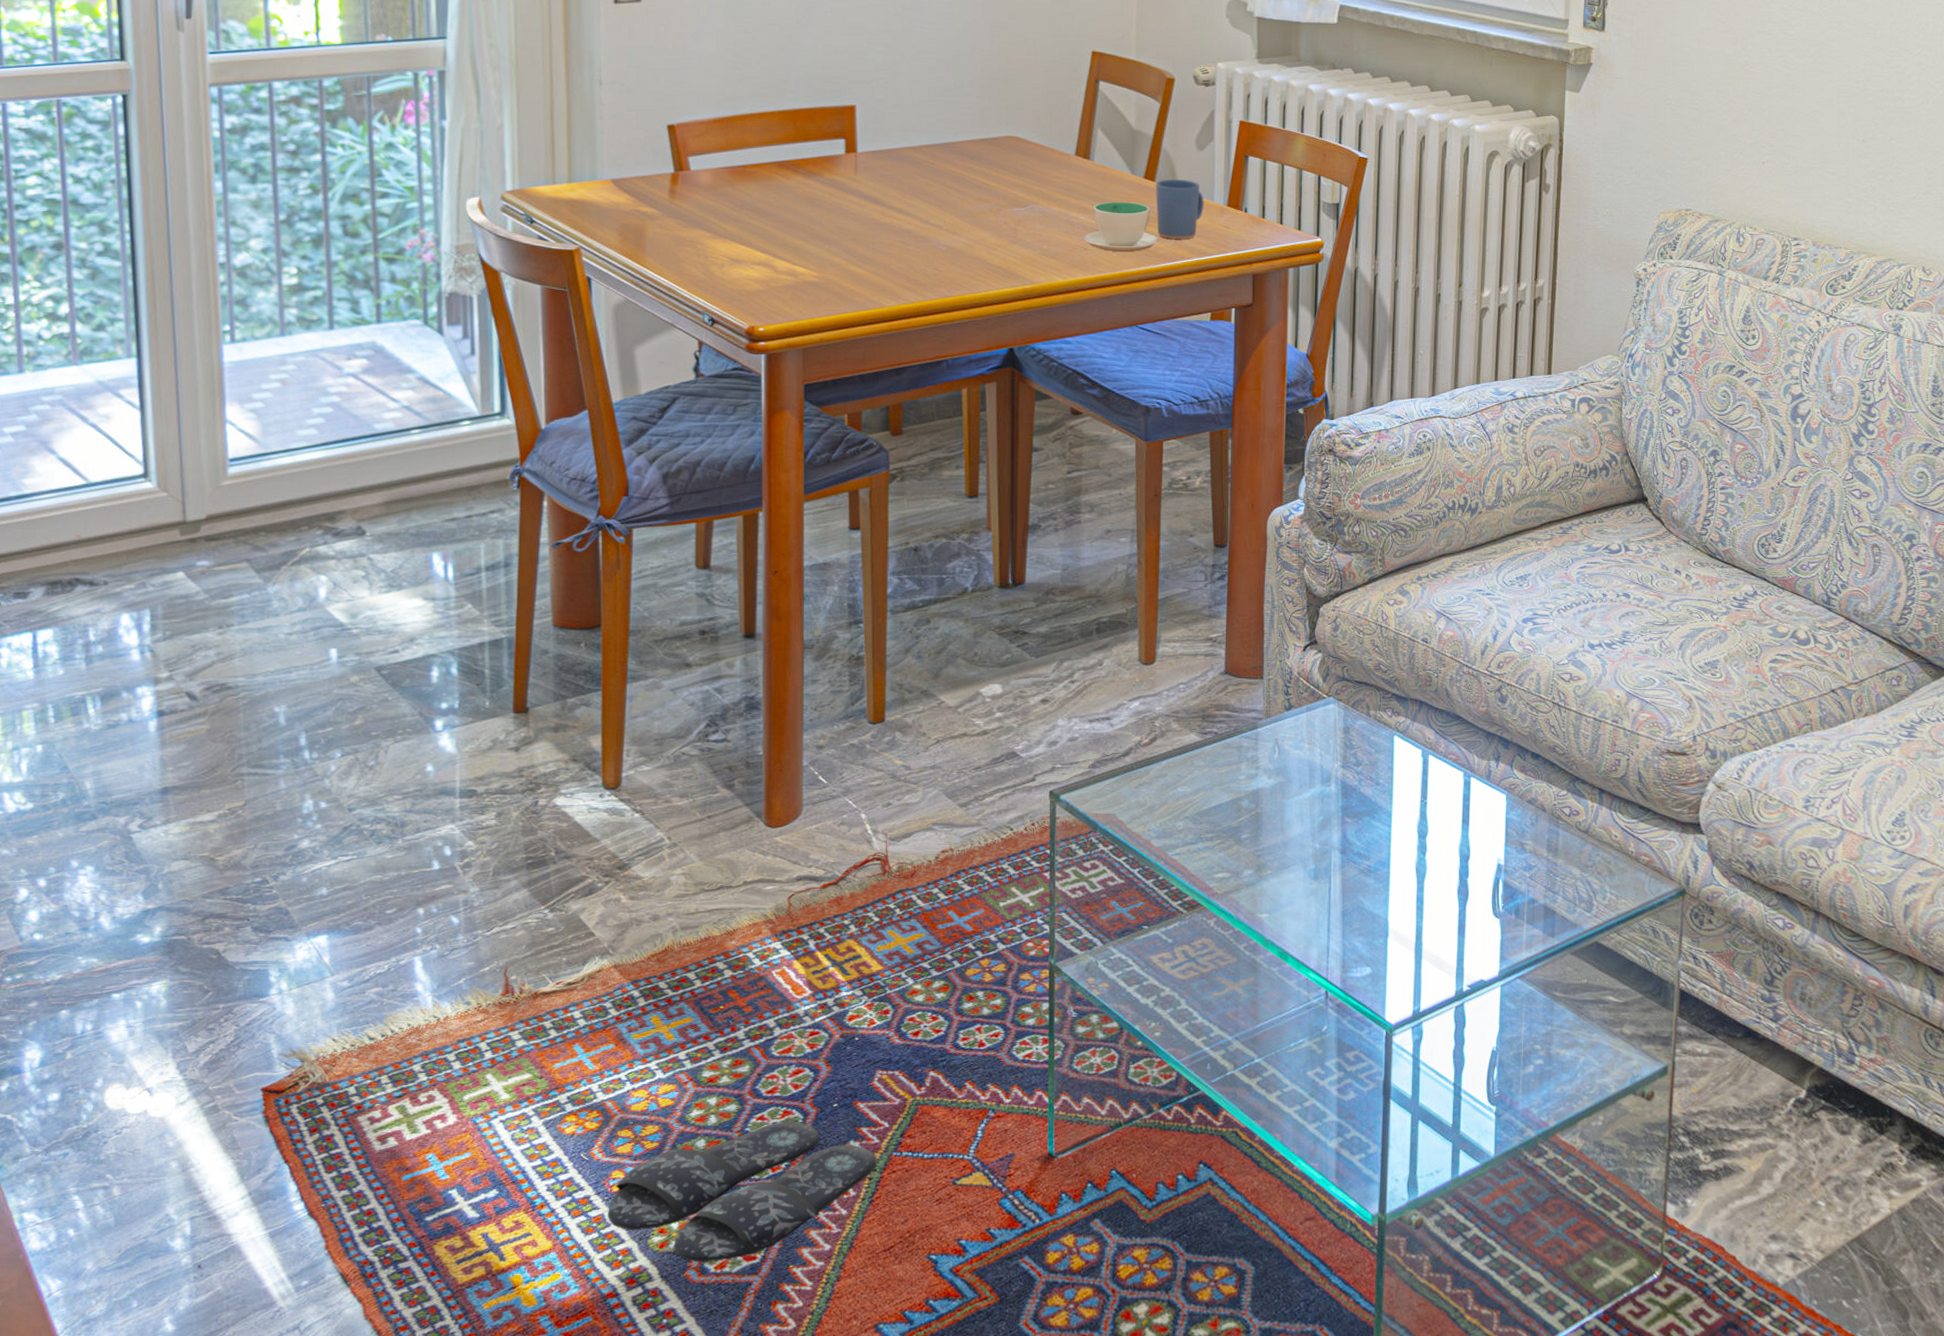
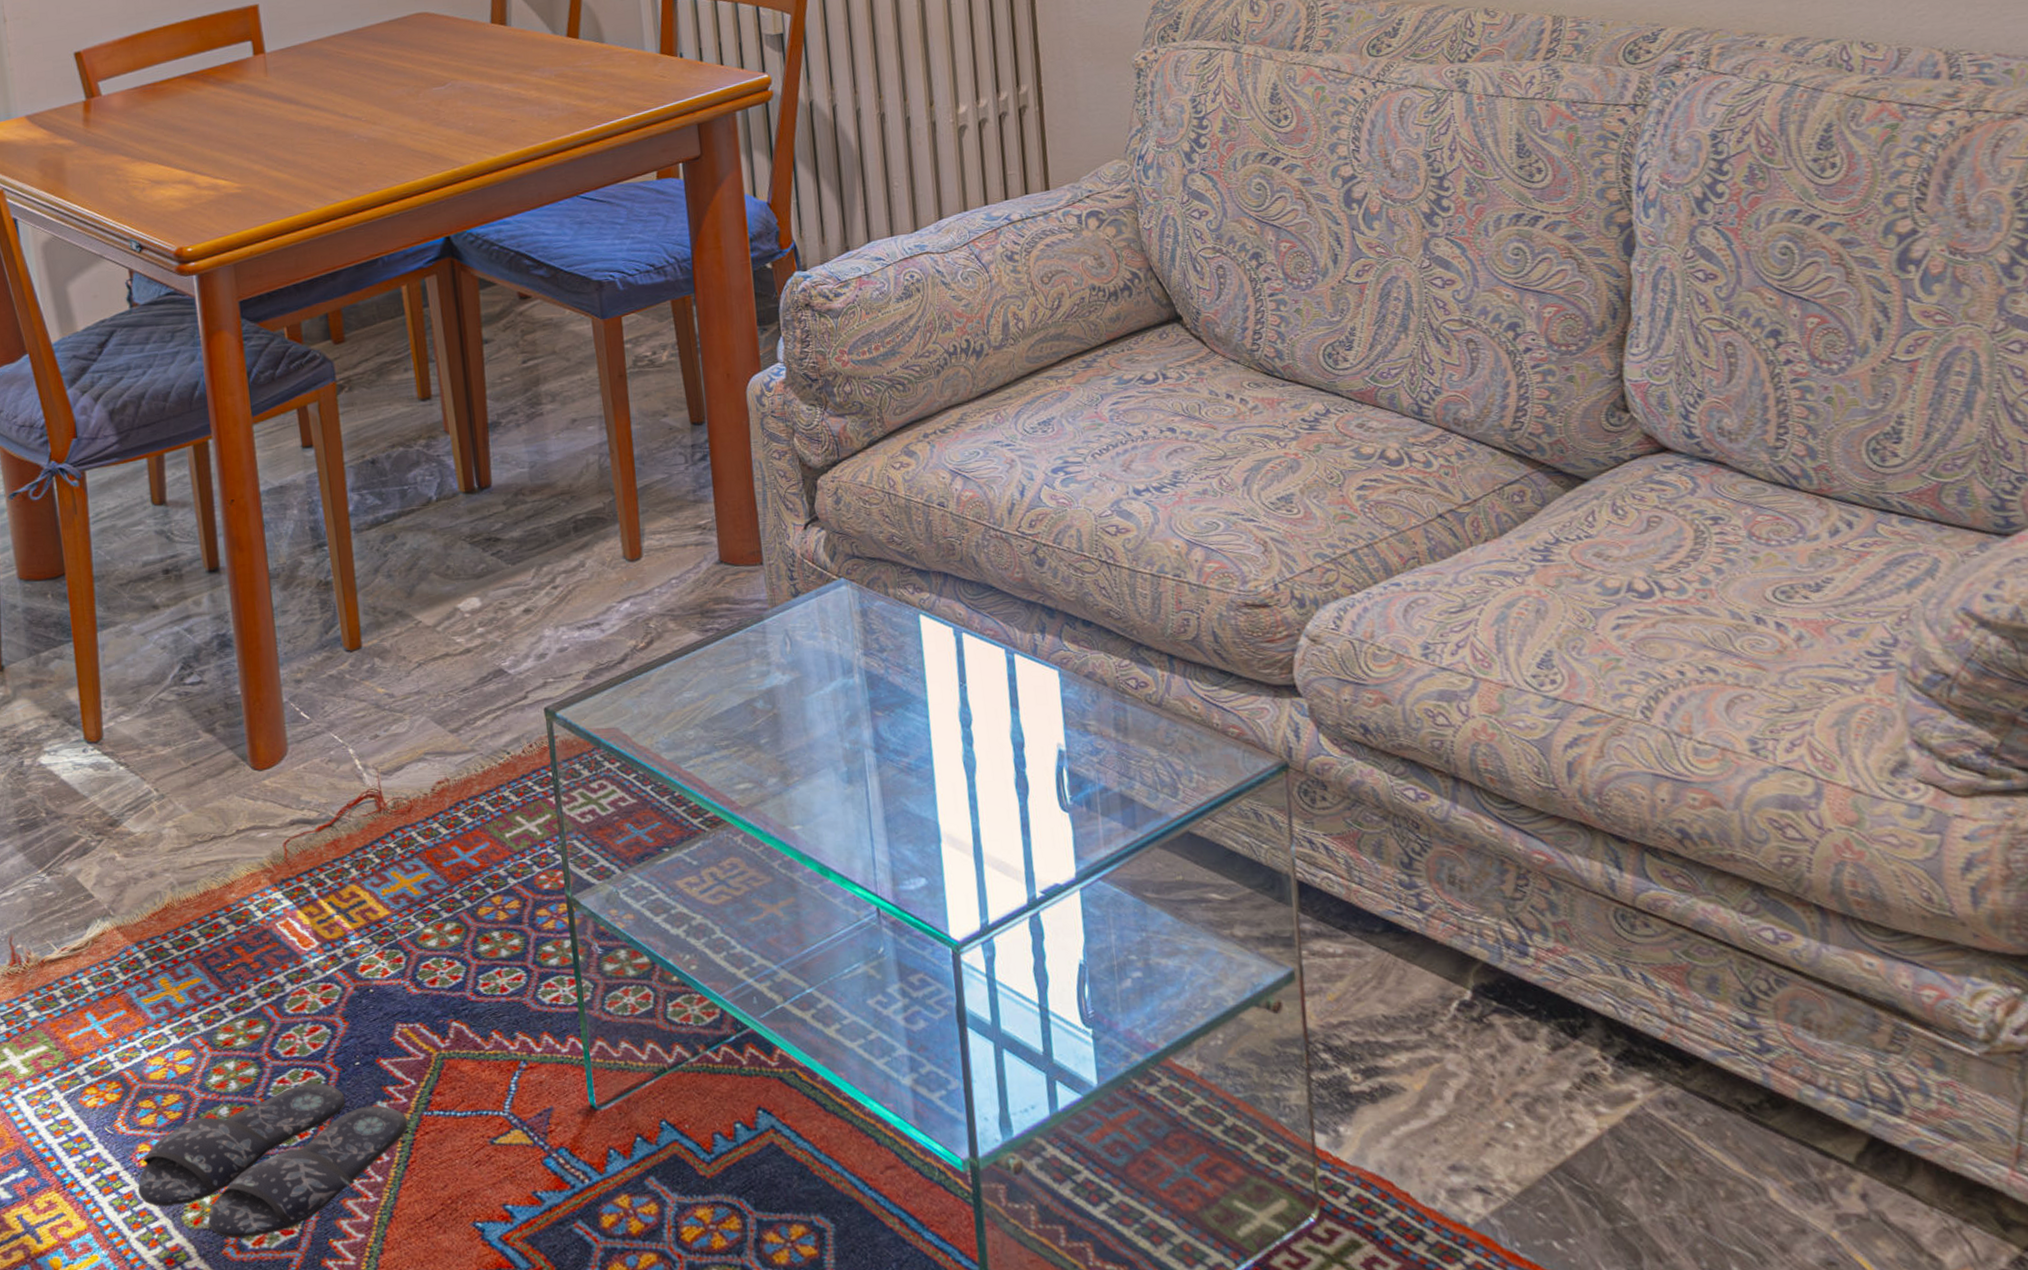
cup: present [1084,201,1159,253] -> none [510,64,591,120]
mug: present [1156,179,1204,239] -> none [580,31,636,98]

